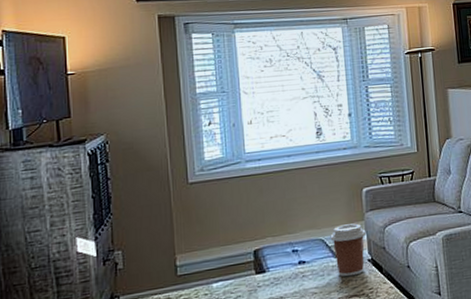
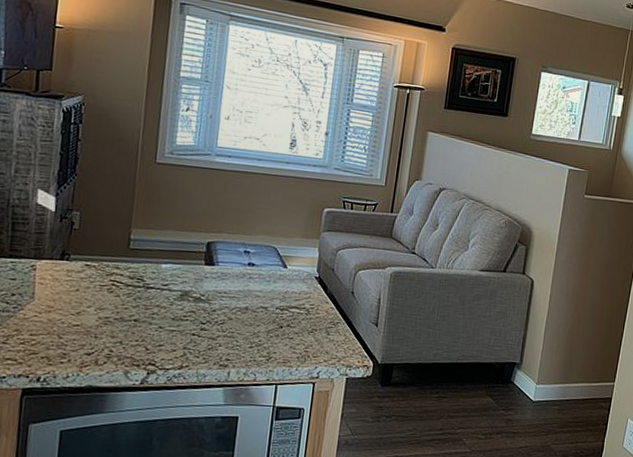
coffee cup: present [330,223,366,277] -> none [283,238,319,289]

